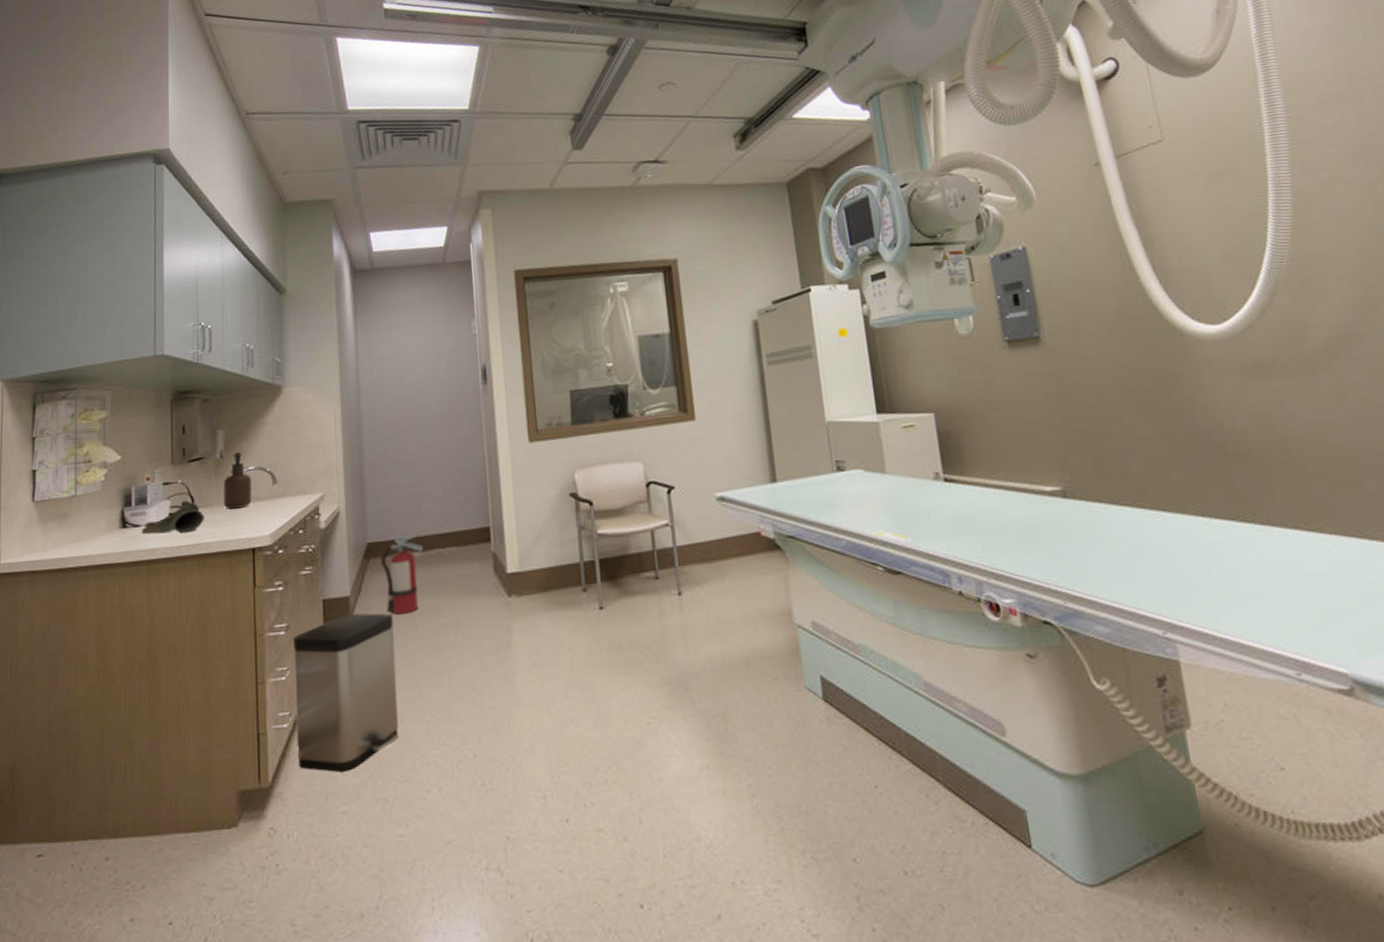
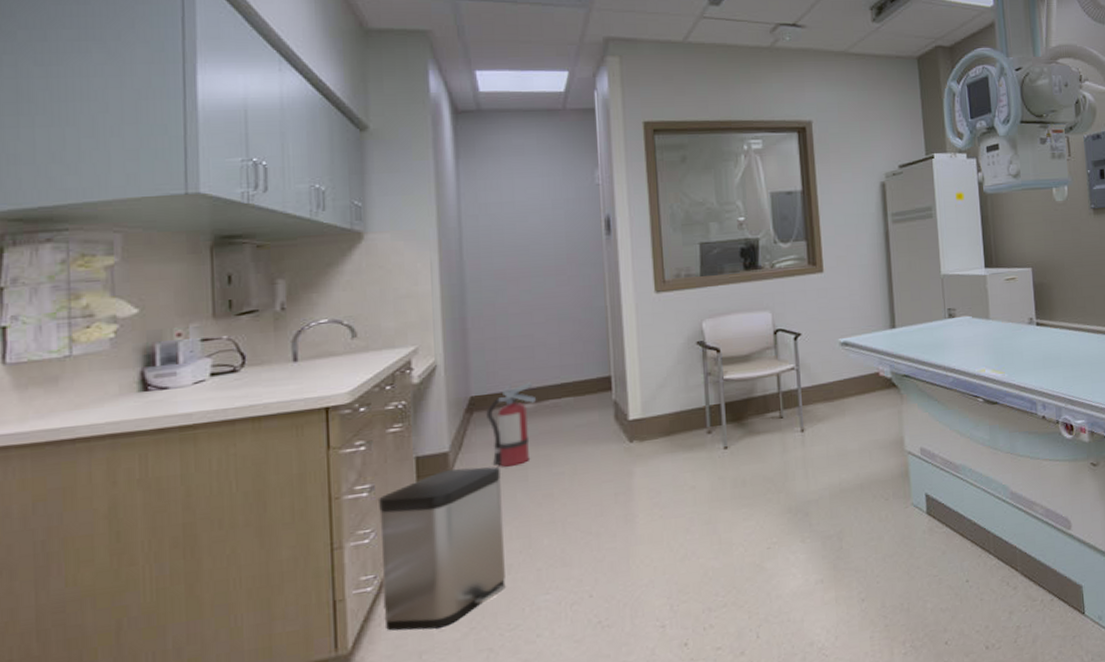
glove: present [141,500,204,534] -> none [170,358,260,397]
soap dispenser: present [224,451,252,509] -> none [286,303,324,366]

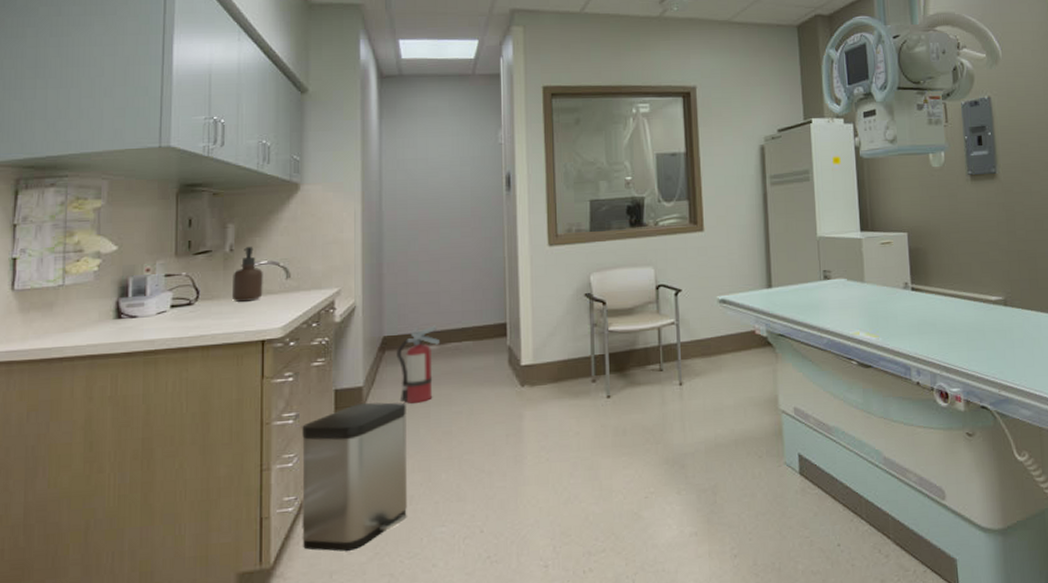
soap dispenser: none [286,303,324,366] -> present [232,246,263,302]

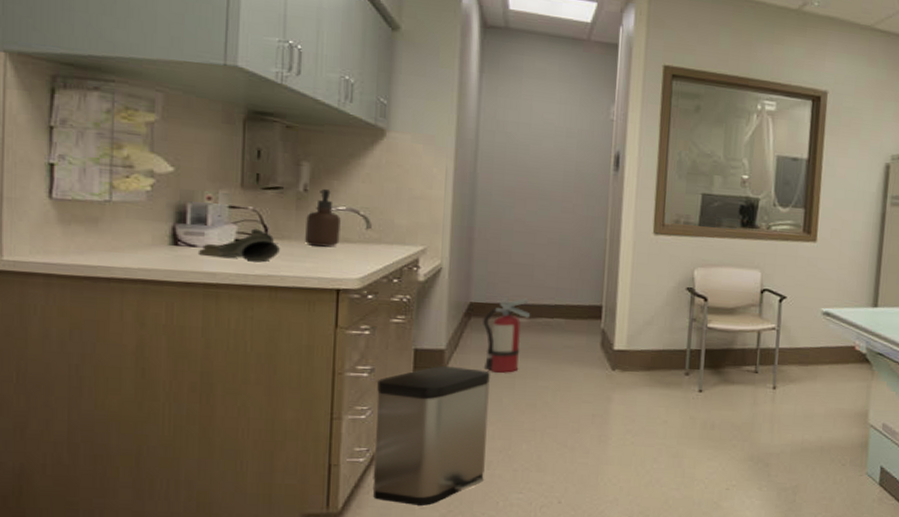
glove: none [138,292,210,325] -> present [197,228,280,263]

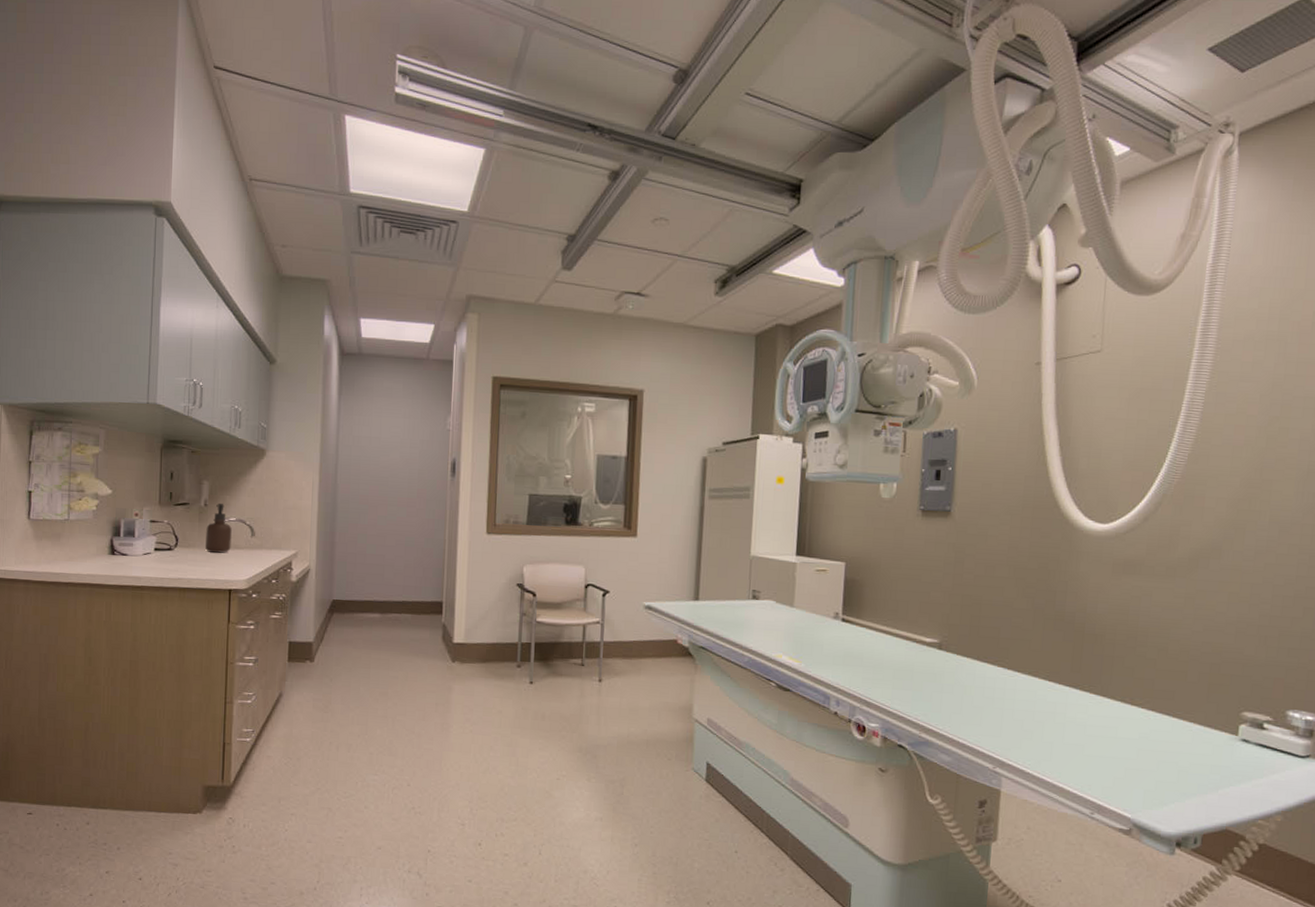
glove: present [197,228,280,263] -> none [128,539,187,568]
pedal bin: present [372,366,490,505] -> none [257,657,350,783]
fire extinguisher: present [483,297,530,373] -> none [343,594,382,664]

